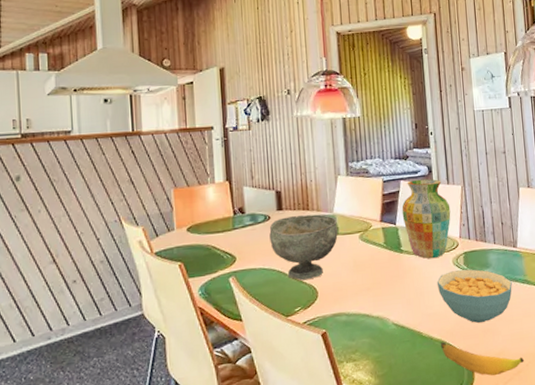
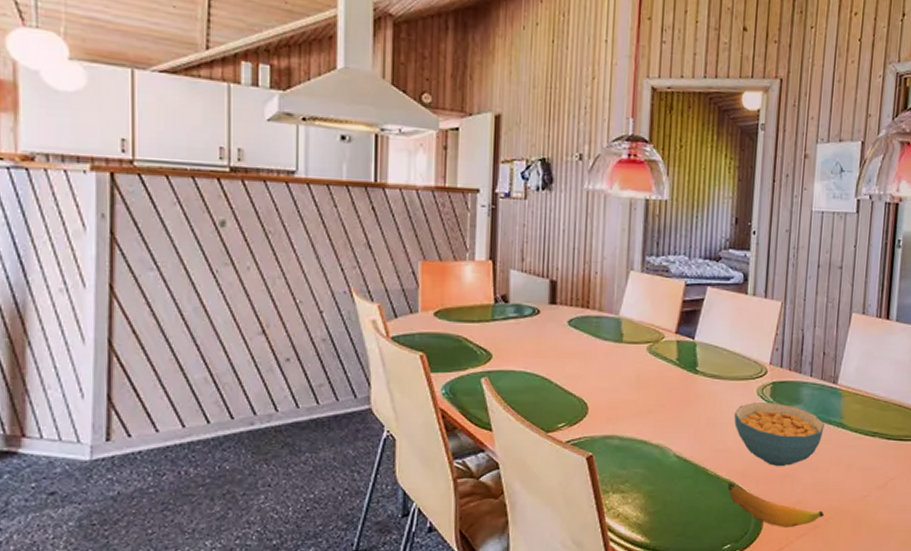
decorative bowl: present [269,214,338,281] -> none [536,313,622,392]
vase: present [402,179,451,259] -> none [703,287,764,385]

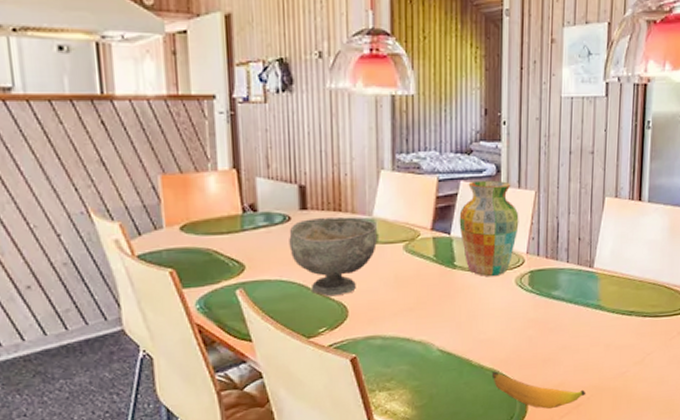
decorative bowl: none [536,313,622,392] -> present [289,217,377,297]
vase: none [703,287,764,385] -> present [459,180,519,277]
cereal bowl: present [734,403,824,467] -> none [494,290,582,352]

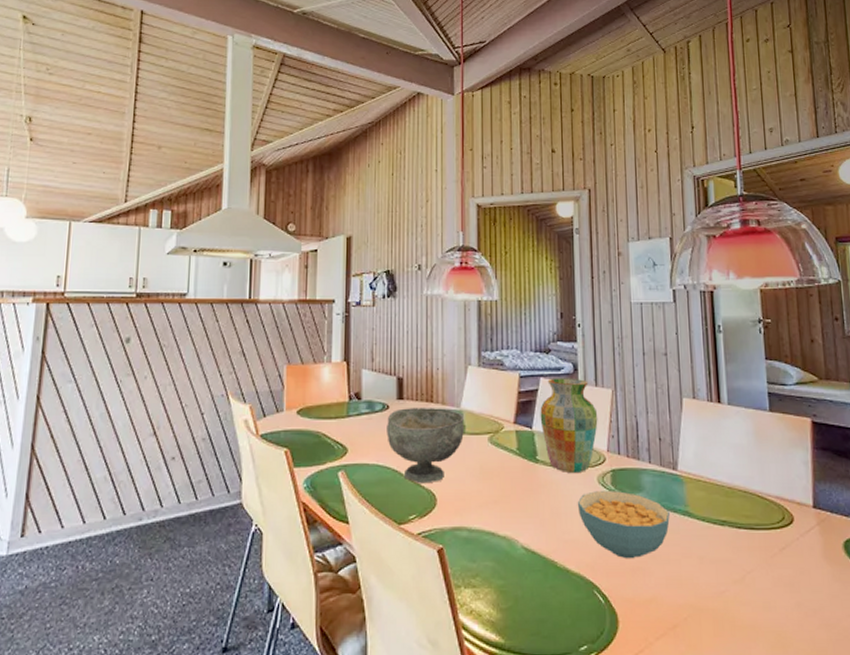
banana: present [491,371,586,410] -> none [578,577,683,628]
cereal bowl: none [494,290,582,352] -> present [577,491,670,559]

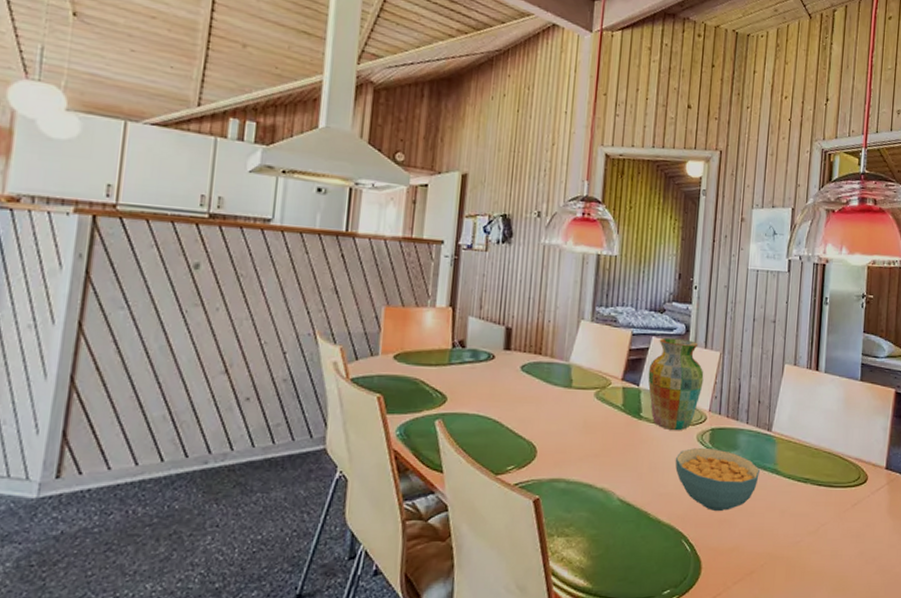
decorative bowl: present [387,408,464,484] -> none [490,359,572,436]

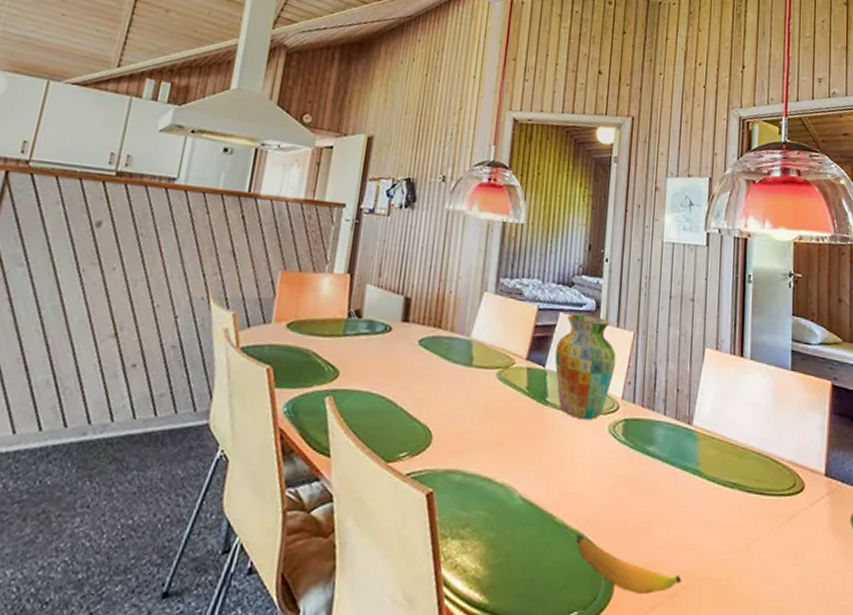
banana: none [668,527,760,574] -> present [575,534,682,595]
cereal bowl: present [675,448,760,512] -> none [584,441,680,518]

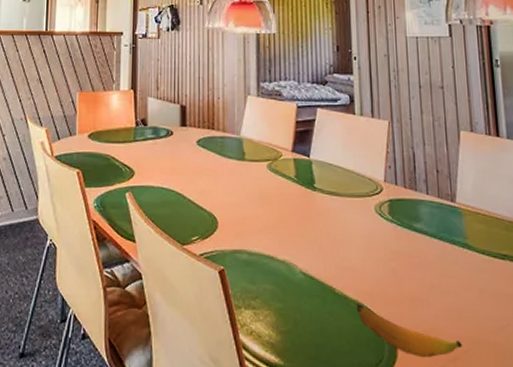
vase: present [554,314,616,420] -> none [317,109,375,202]

